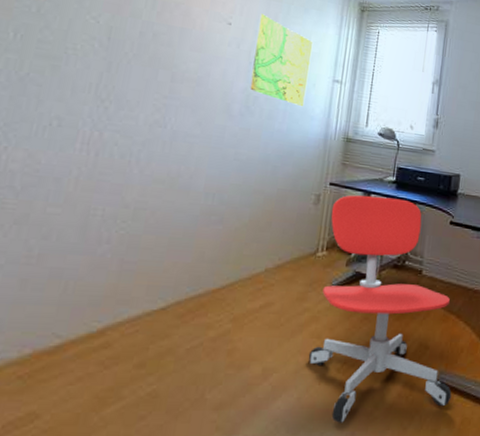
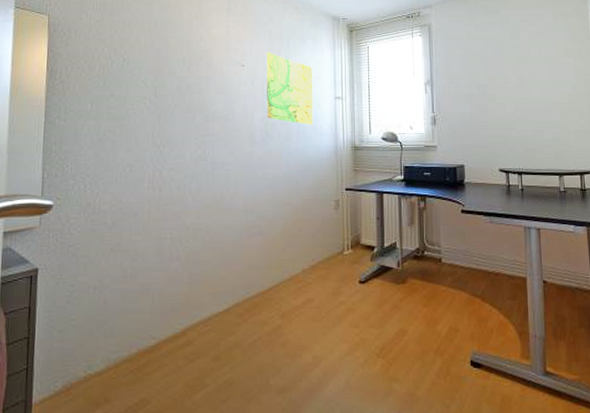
office chair: present [308,195,452,423] -> none [350,195,488,403]

